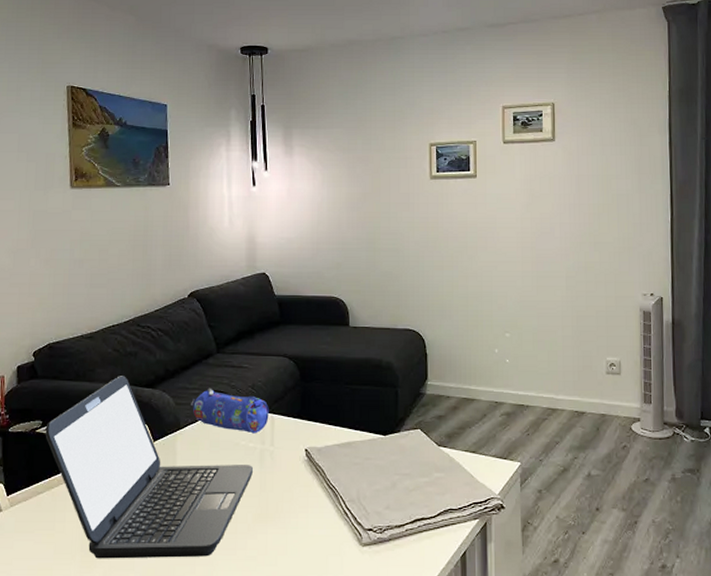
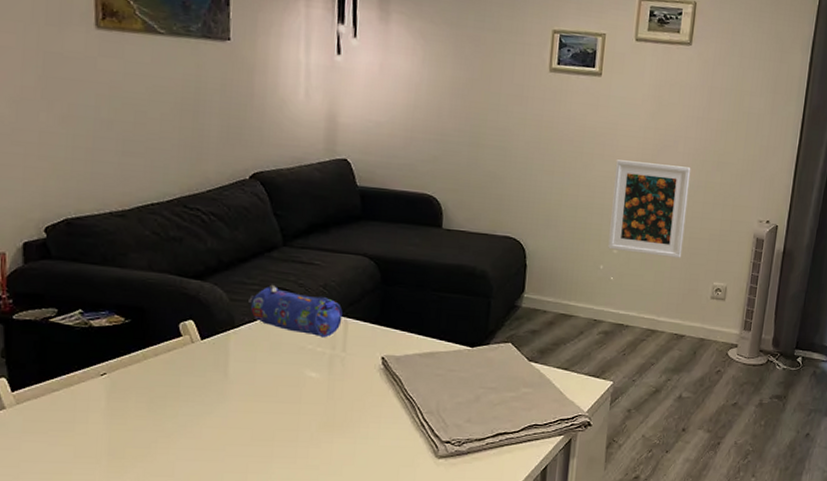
laptop: present [45,376,253,559] -> none [61,263,320,465]
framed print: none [498,250,572,336] -> present [608,159,691,258]

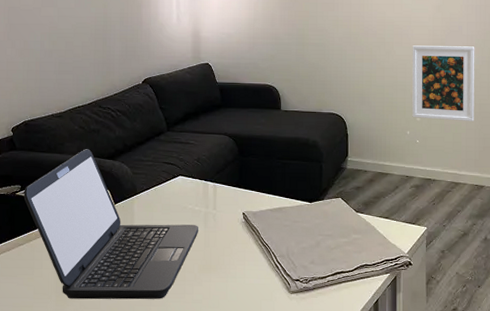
laptop: none [61,263,320,465] -> present [24,149,198,300]
pencil case: present [248,284,343,338] -> none [146,160,212,199]

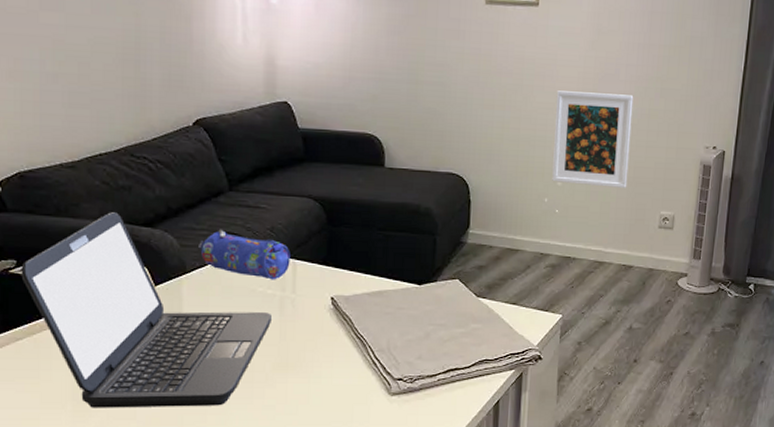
pencil case: none [146,160,212,199] -> present [198,229,291,280]

